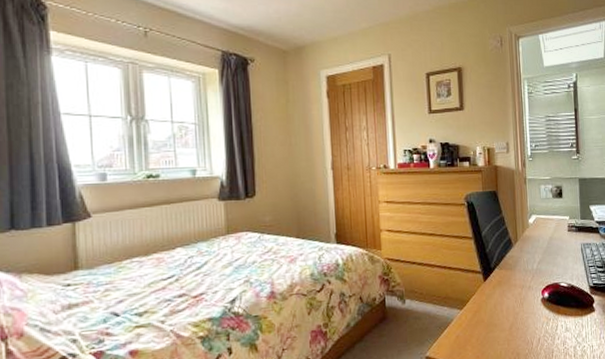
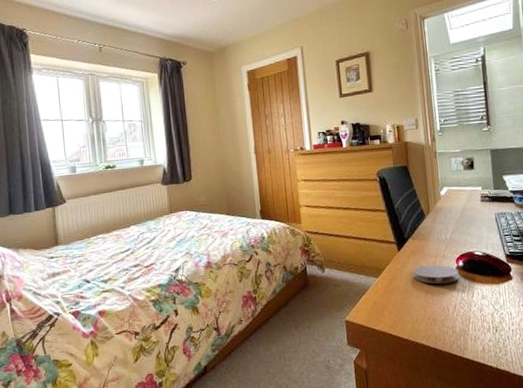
coaster: none [498,296,544,317] -> present [413,264,459,284]

